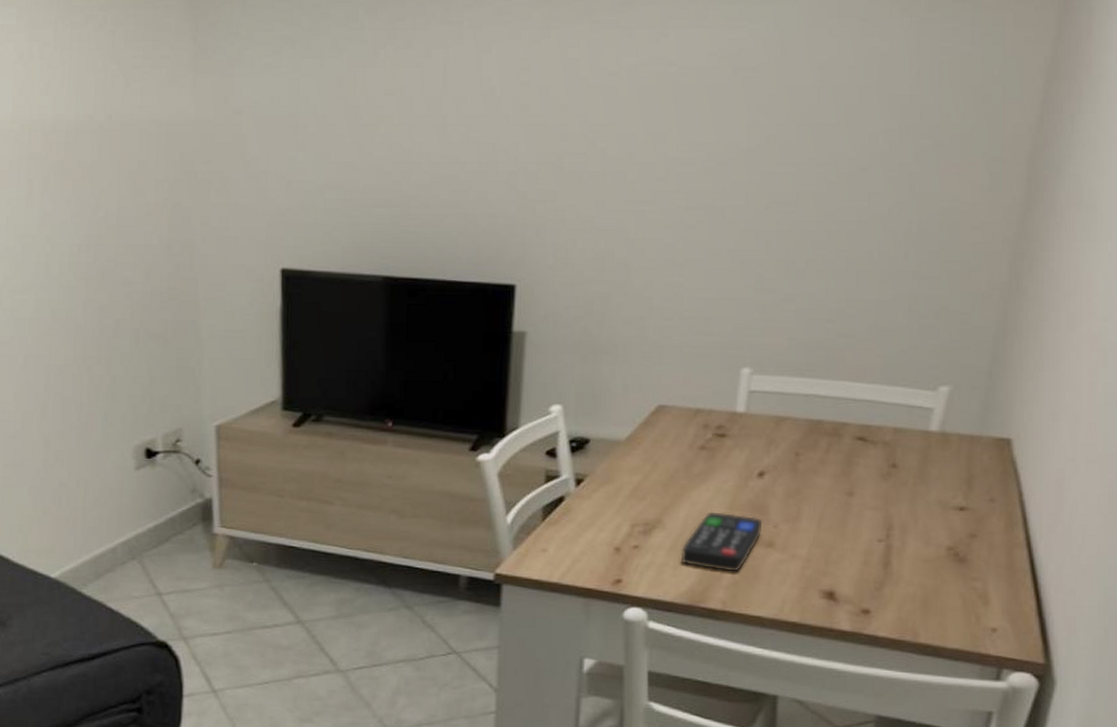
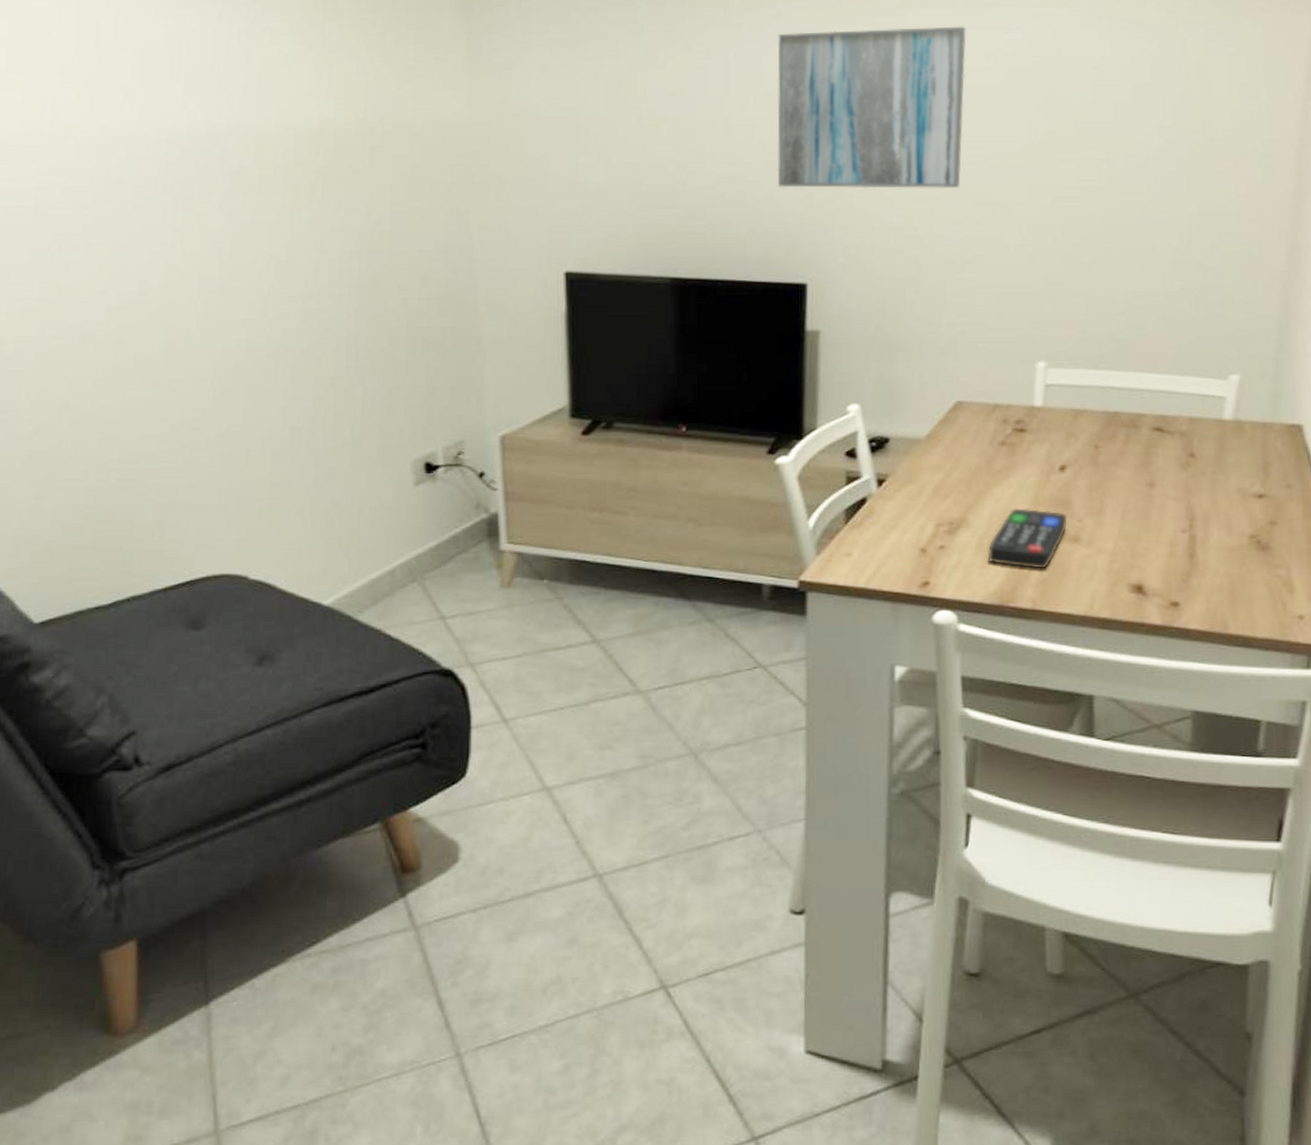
wall art: none [491,24,690,192] -> present [777,26,966,189]

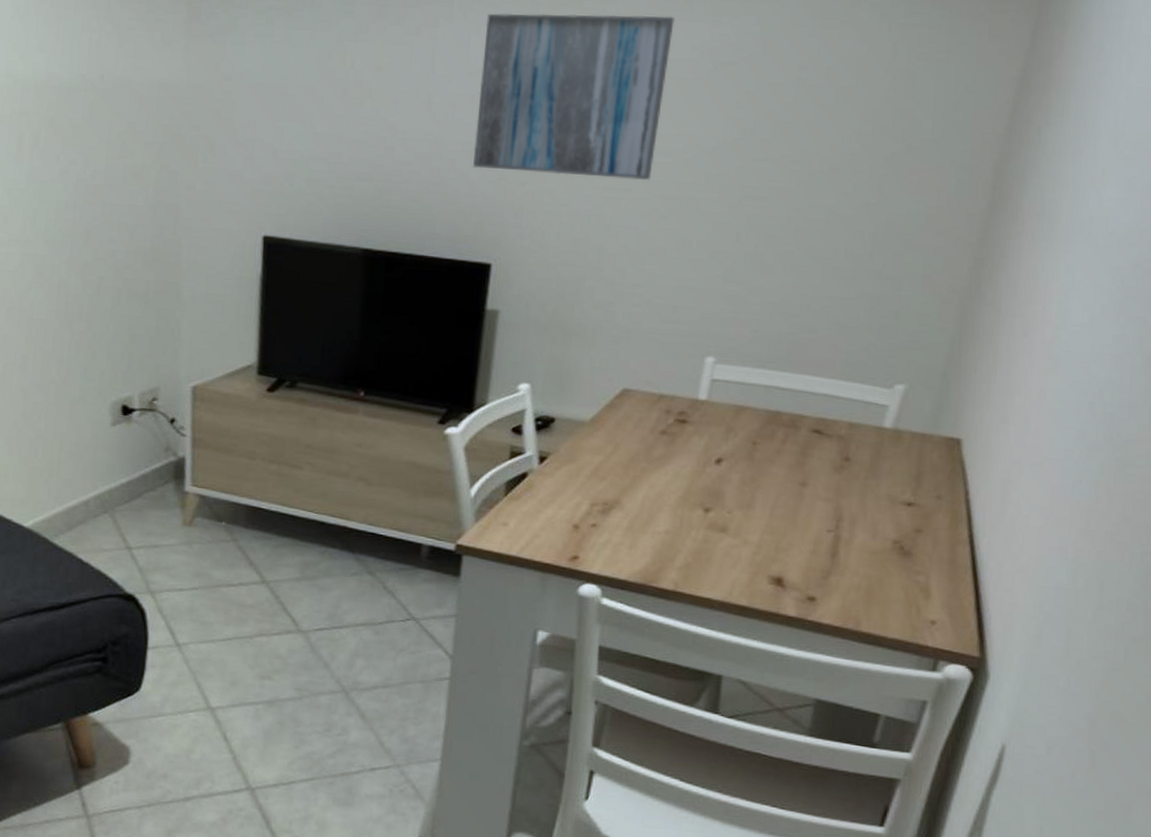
remote control: present [987,508,1068,569] -> none [636,495,718,554]

